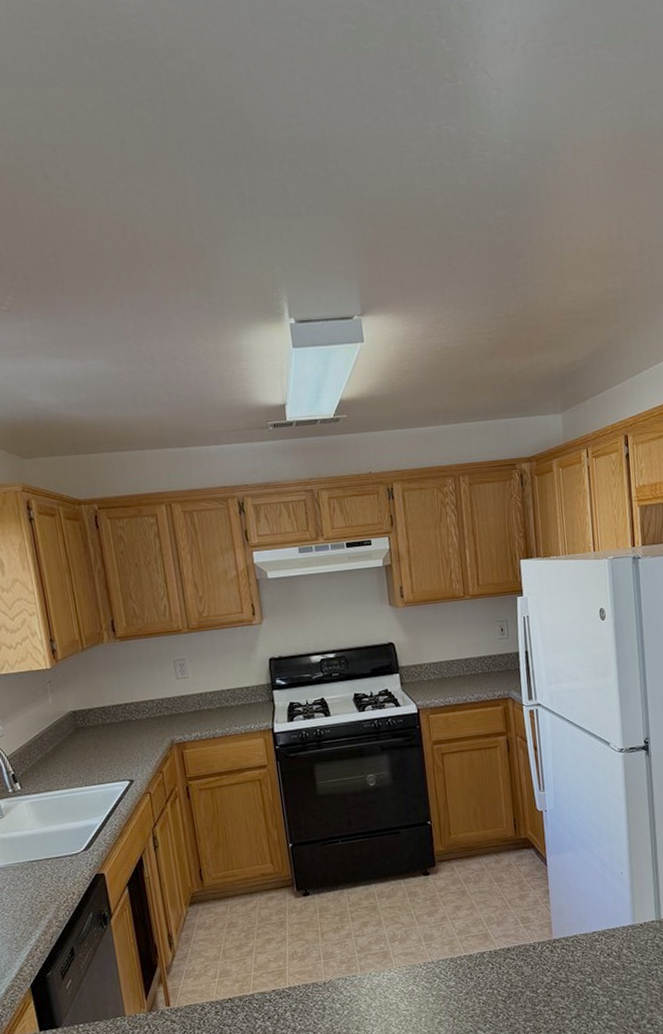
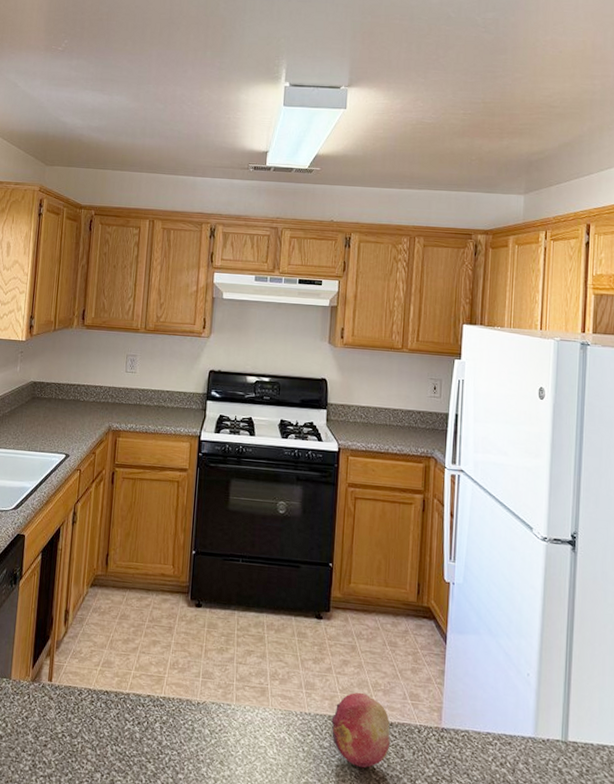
fruit: none [453,929,510,995] -> present [331,692,390,768]

